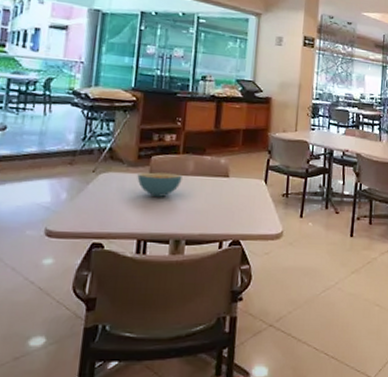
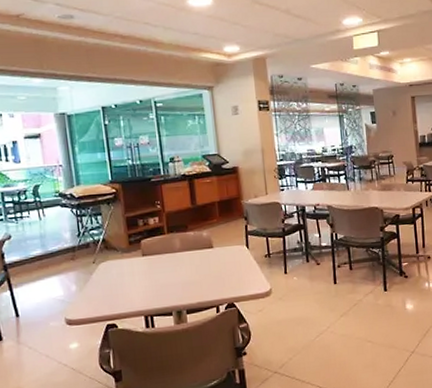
cereal bowl: present [137,172,182,197] -> none [132,252,172,276]

